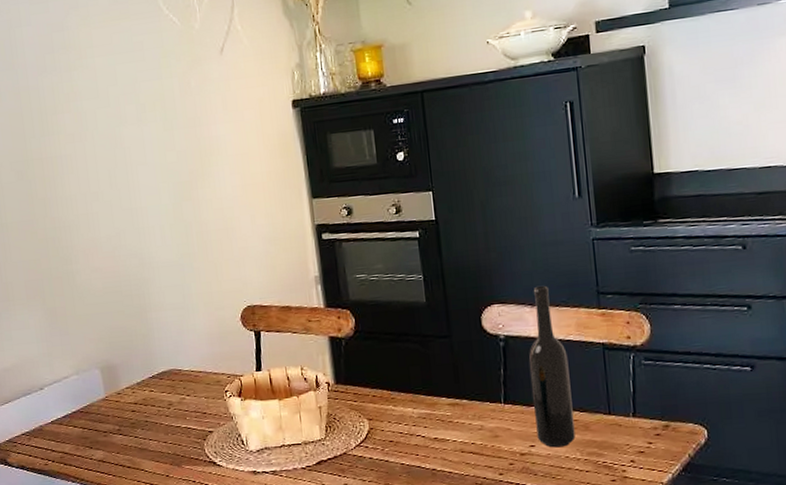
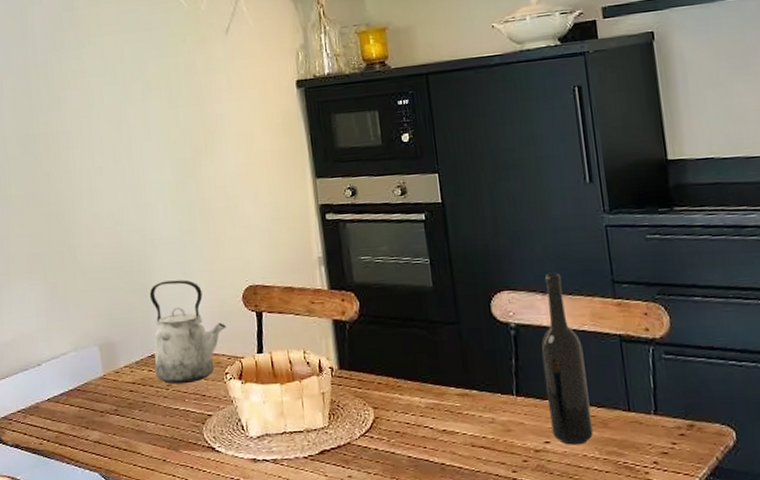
kettle: none [149,302,226,404] -> present [149,280,227,385]

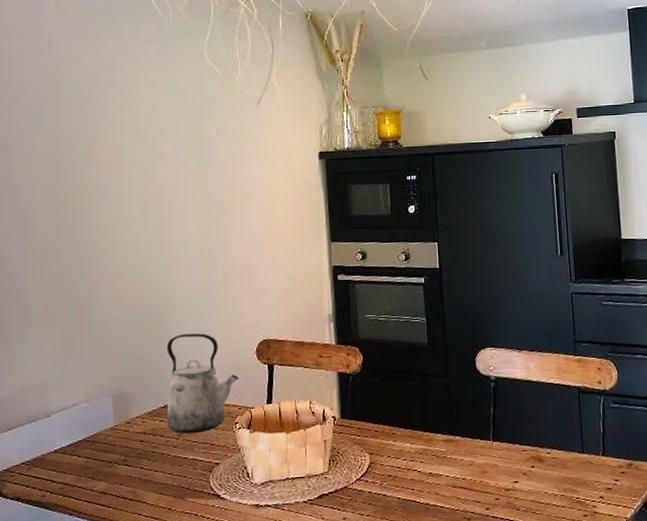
bottle: present [542,272,593,445] -> none [516,332,554,484]

